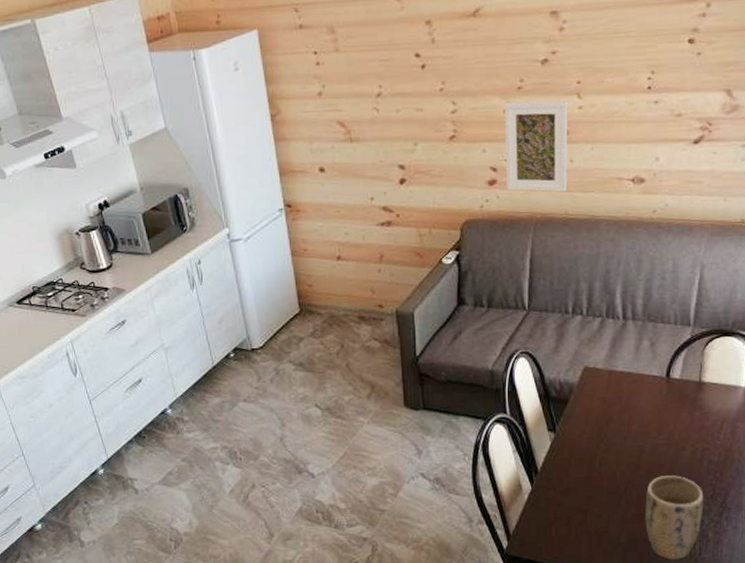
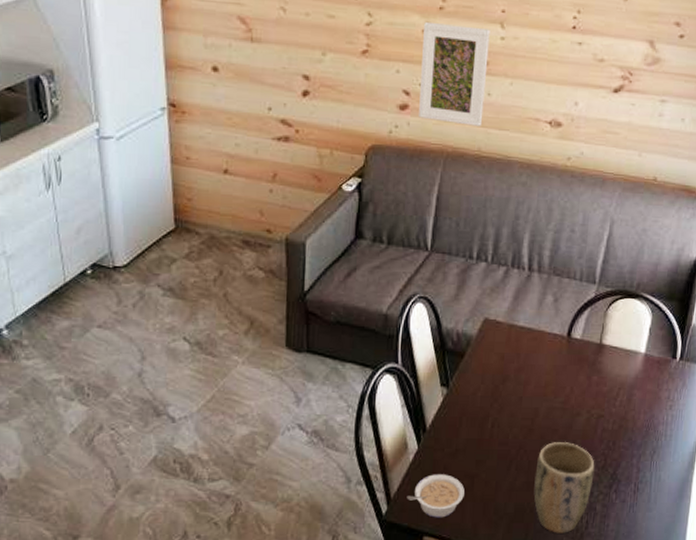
legume: none [525,510,578,550] -> present [406,474,465,518]

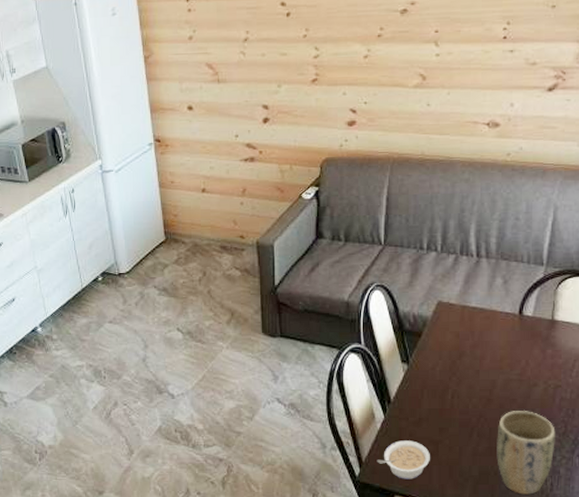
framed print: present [419,21,490,126] -> none [365,48,425,134]

